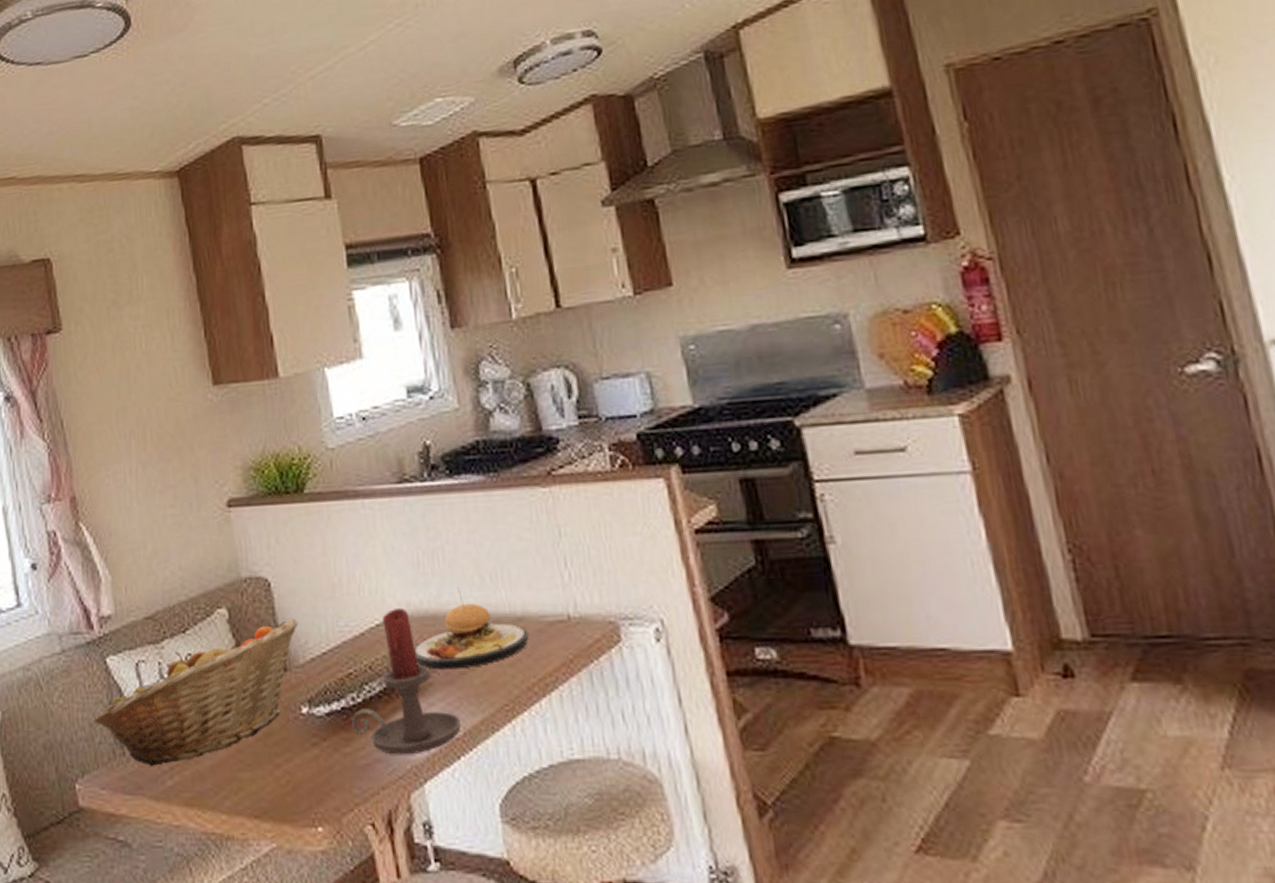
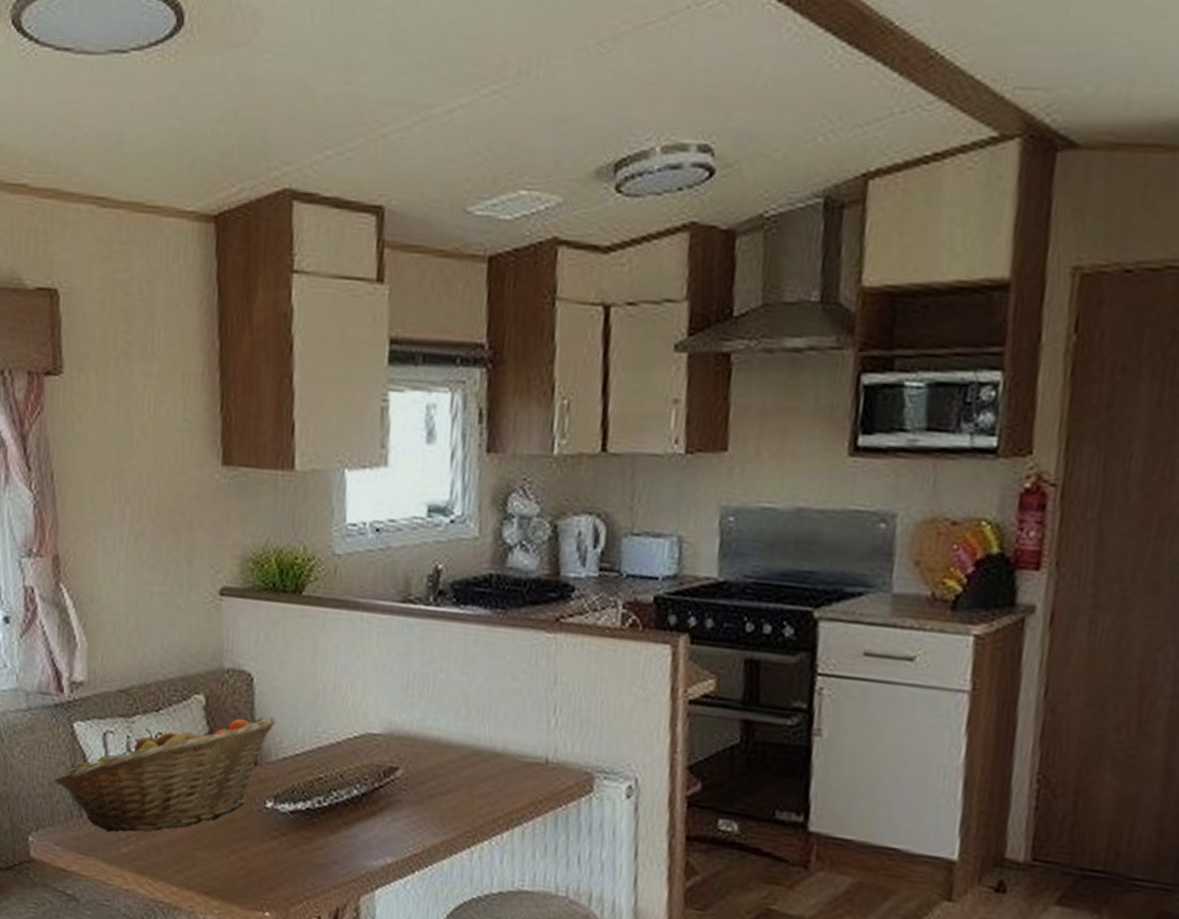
candle holder: present [351,608,461,755] -> none [313,724,421,862]
plate: present [414,587,529,670] -> none [388,714,504,792]

